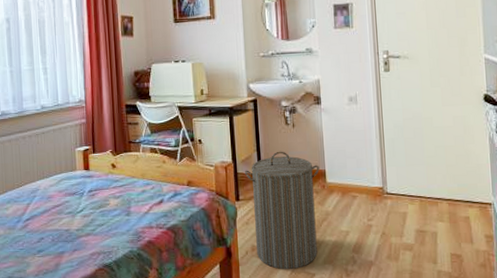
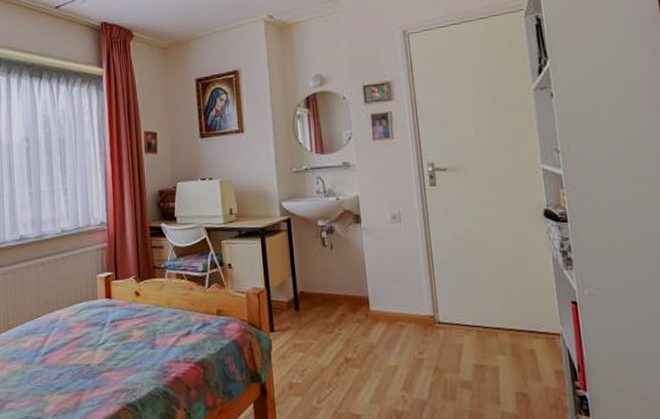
laundry hamper: present [244,151,319,270] -> none [278,275,363,411]

